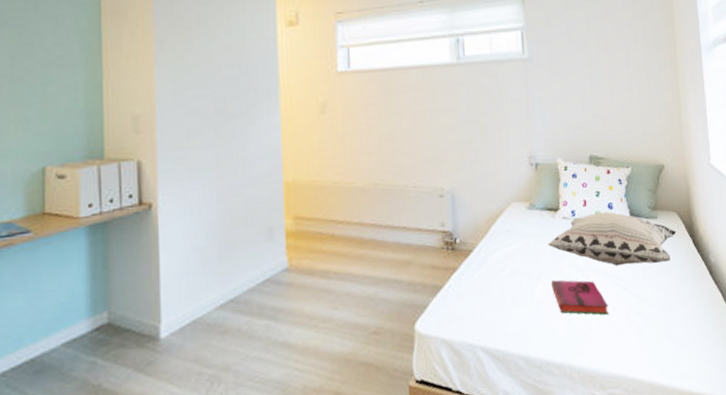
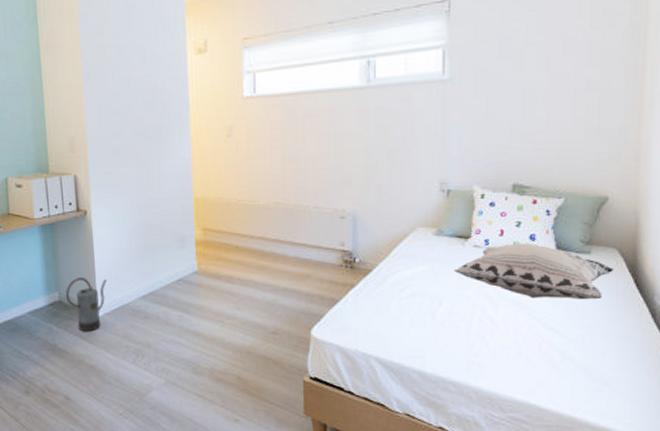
watering can: none [117,288,176,362] -> present [65,276,108,332]
hardback book: present [551,279,609,315] -> none [454,305,518,344]

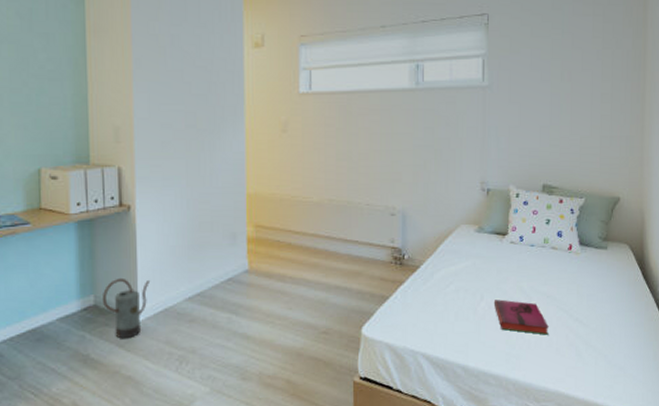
decorative pillow: present [454,243,614,299] -> none [494,239,626,291]
hardback book: none [454,305,518,344] -> present [493,299,549,335]

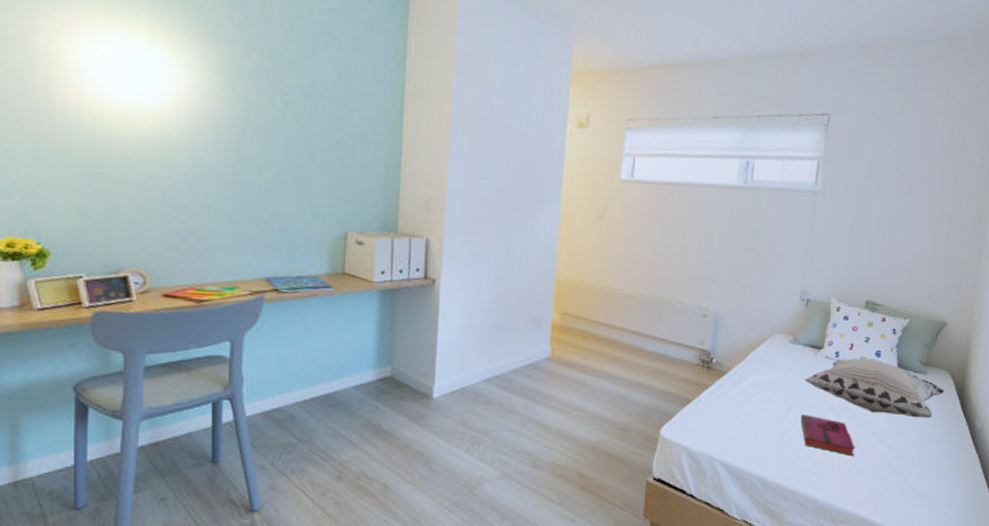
watering can: present [101,277,151,339] -> none [398,351,450,414]
decorative pillow: none [494,239,626,291] -> present [805,358,945,418]

